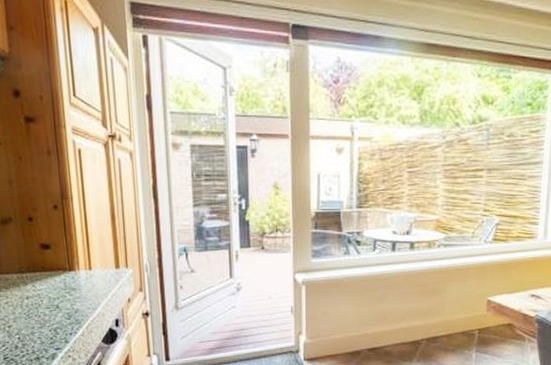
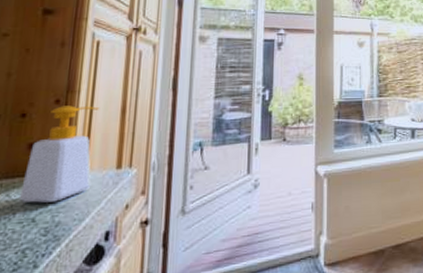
soap bottle: none [42,211,97,293] -> present [18,105,99,203]

